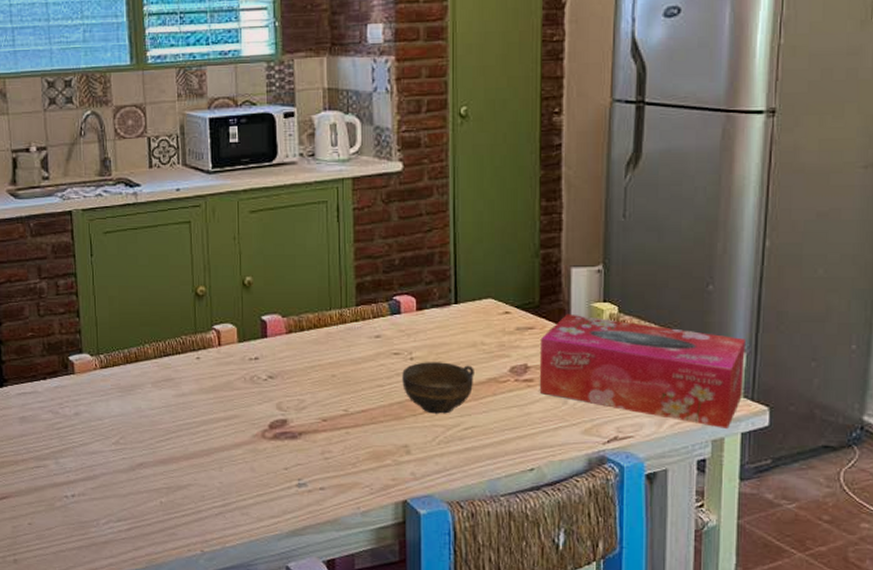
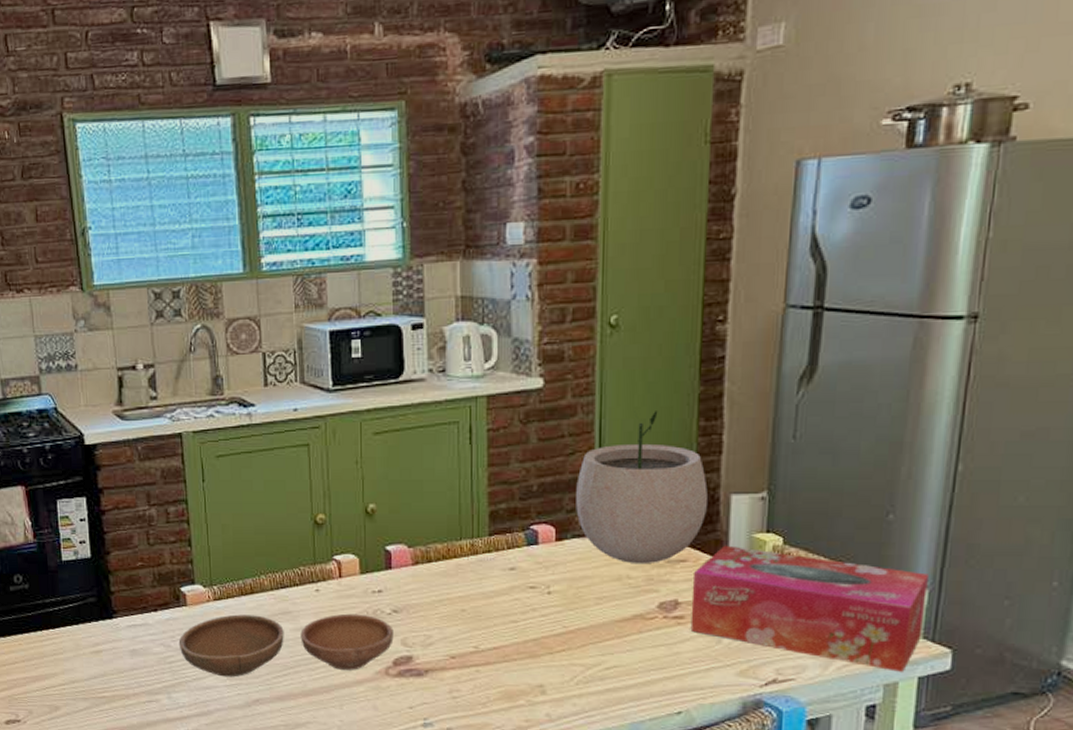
bowl: none [66,380,269,442] -> present [178,613,394,677]
cup: present [402,362,474,414] -> none [538,596,619,652]
plant pot: none [434,192,550,331] -> present [576,411,708,563]

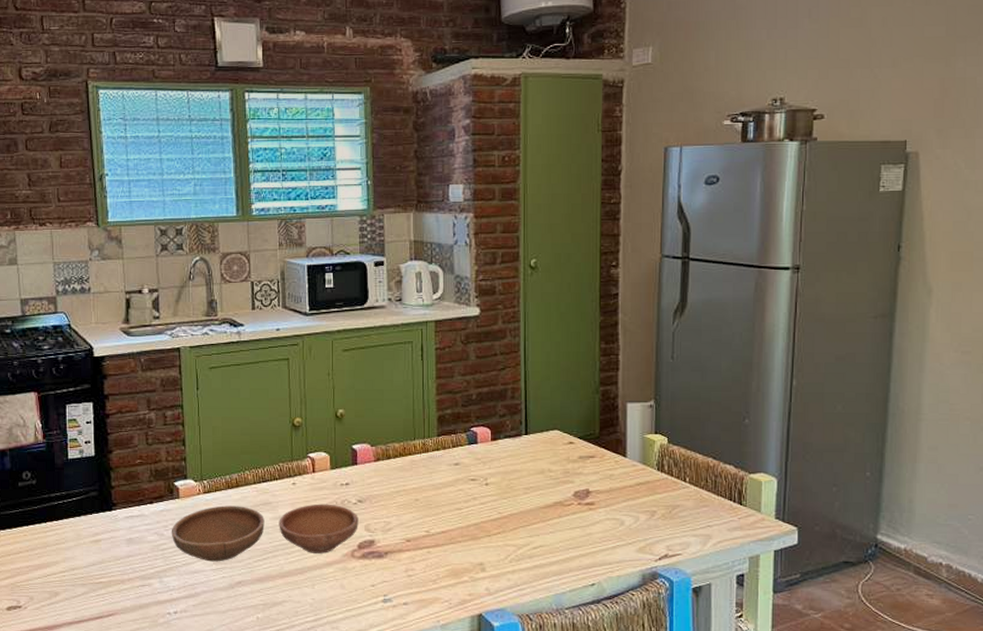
plant pot: present [576,411,708,563] -> none [507,335,609,459]
tissue box: present [690,545,928,673] -> none [599,444,777,548]

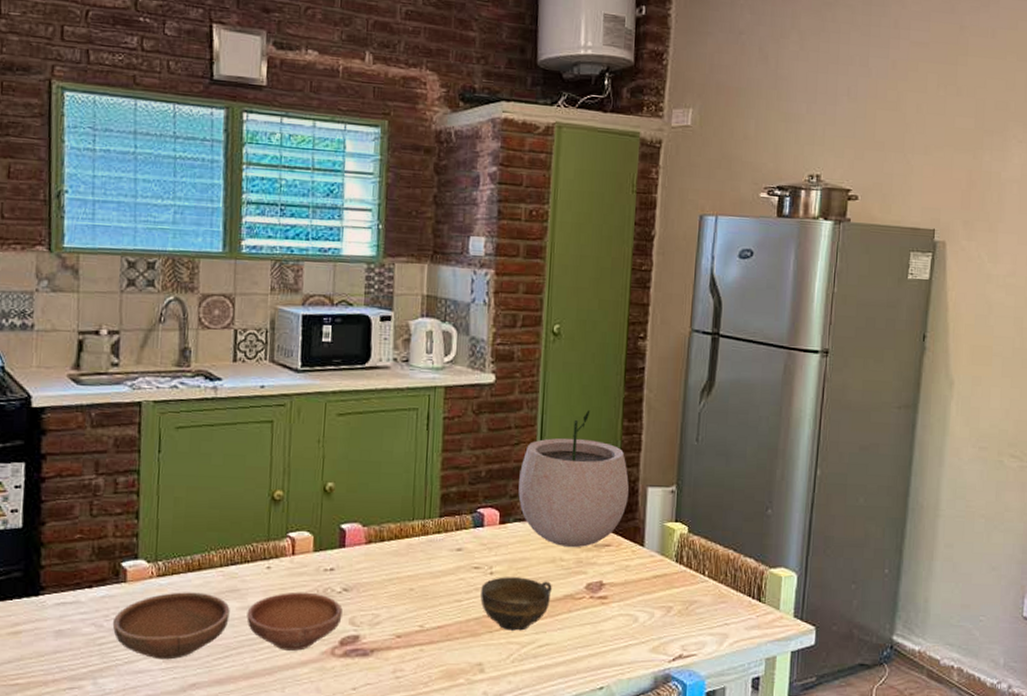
cup: none [478,487,542,535] -> present [480,577,552,631]
plant pot: none [507,335,609,459] -> present [518,410,629,547]

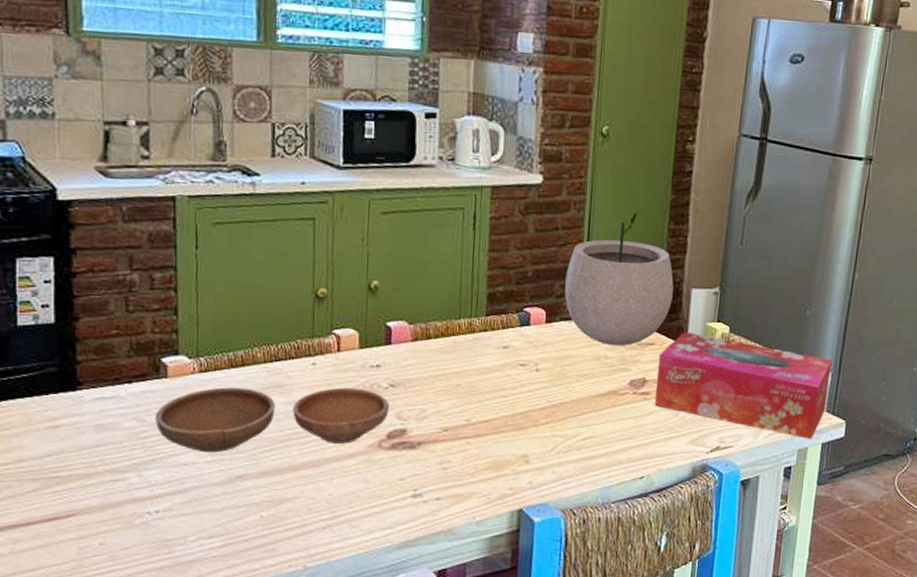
cup: present [480,577,552,631] -> none [526,373,597,425]
tissue box: none [612,532,797,648] -> present [654,331,832,440]

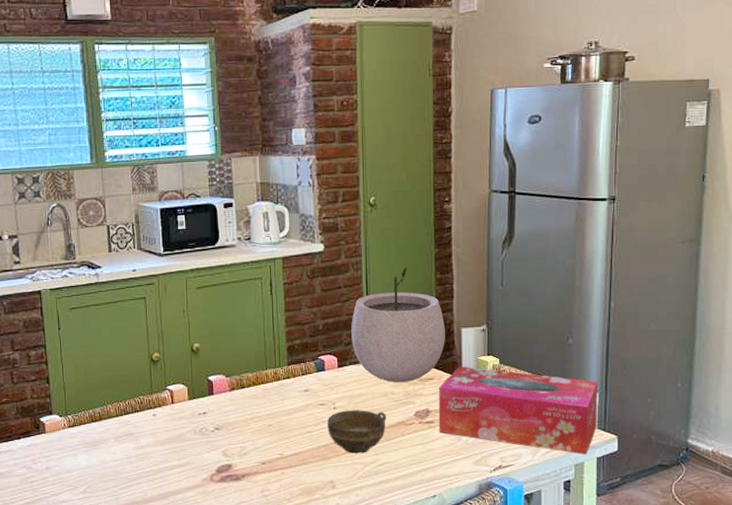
bowl: present [154,387,389,453] -> none [38,432,216,491]
cup: none [526,373,597,425] -> present [327,410,386,454]

